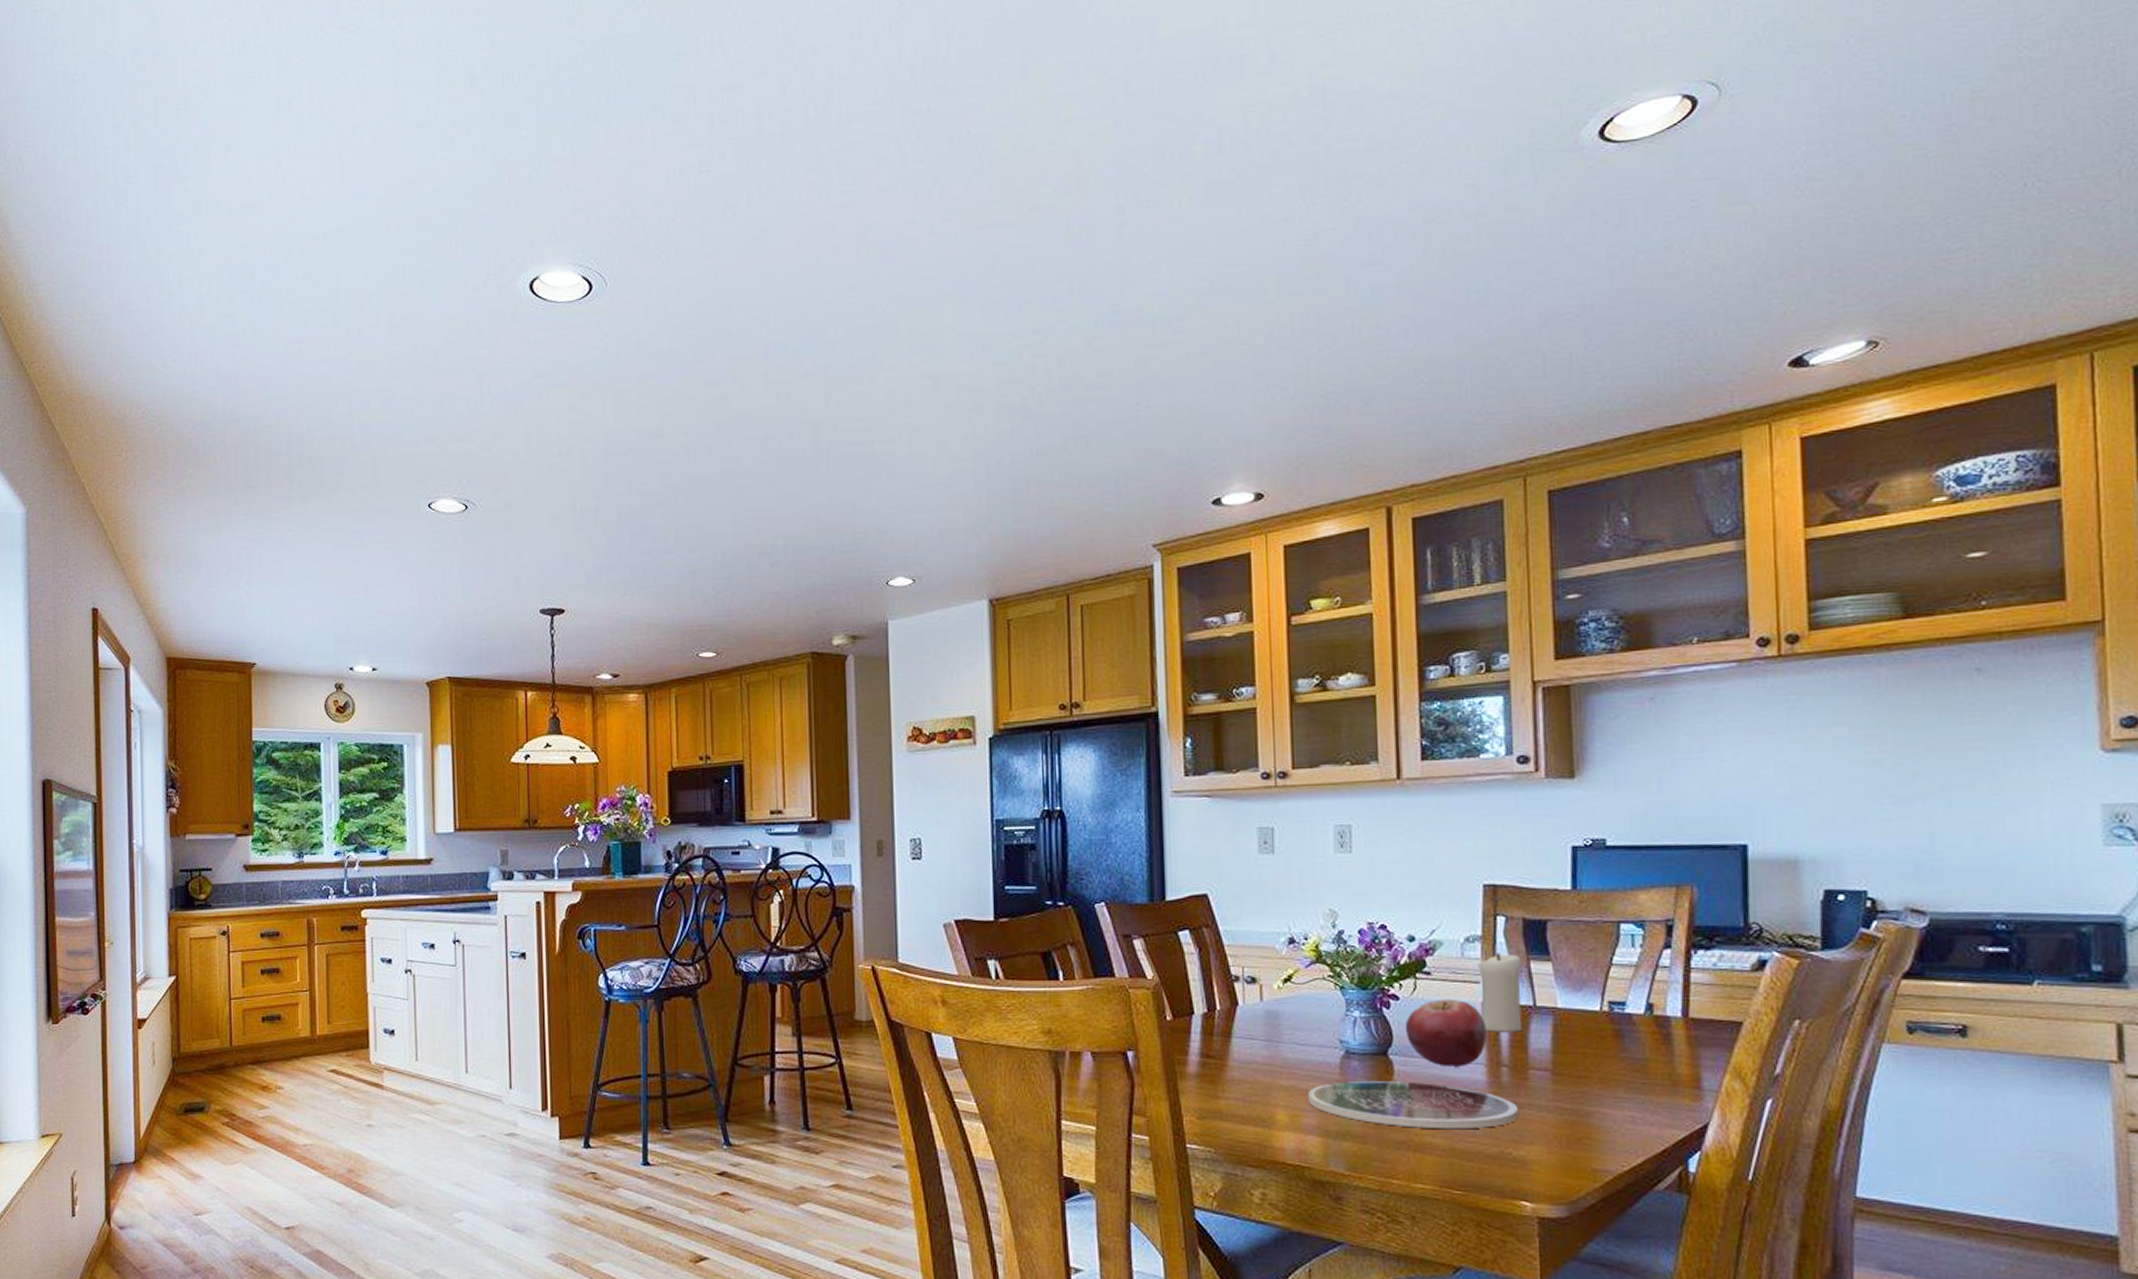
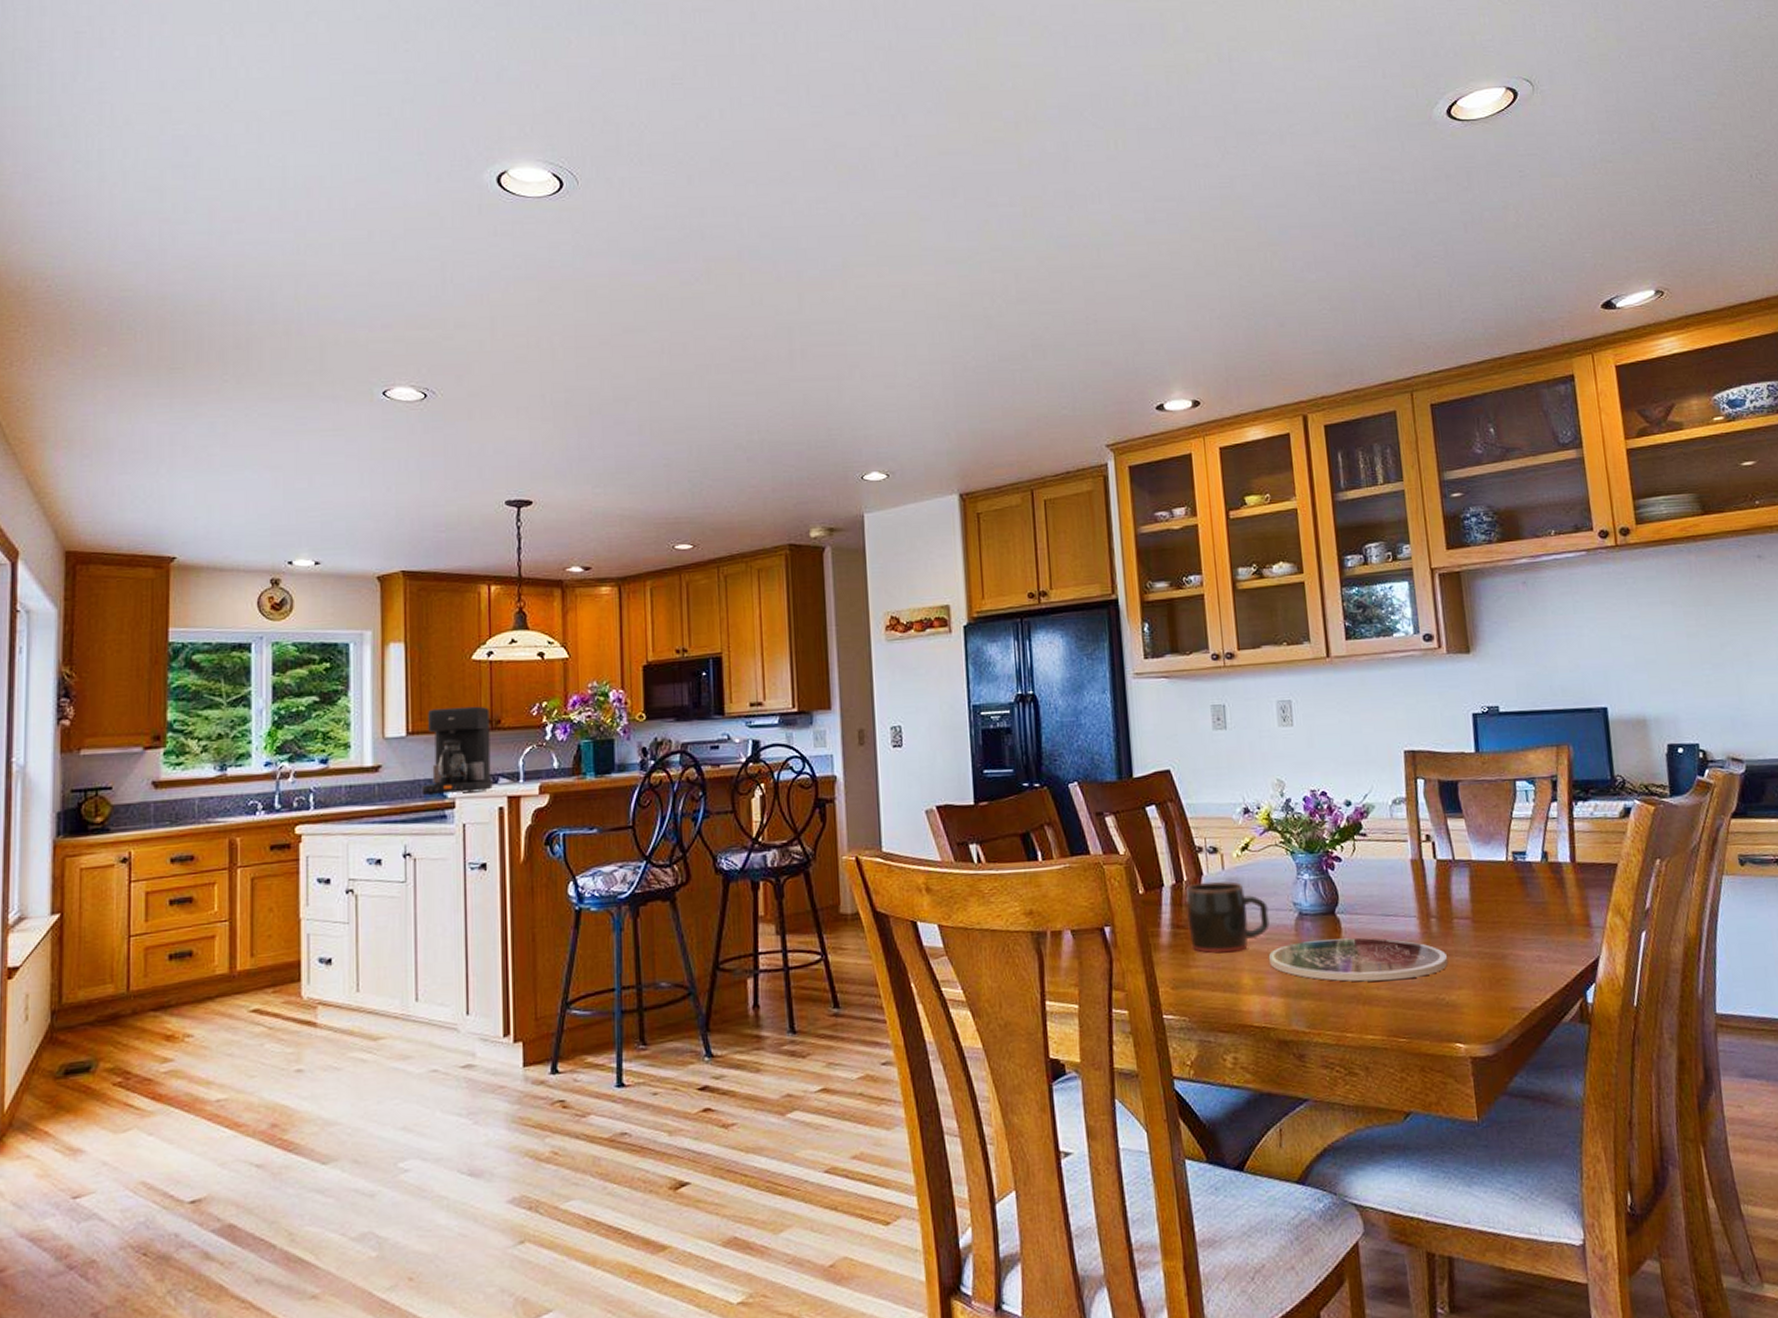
coffee maker: none [468,806,531,888] -> present [421,706,493,796]
mug: none [1217,1012,1311,1087] -> present [1185,881,1270,954]
fruit: present [1404,999,1487,1067] -> none [1348,857,1417,921]
candle: present [1476,953,1523,1034] -> none [1403,812,1446,887]

